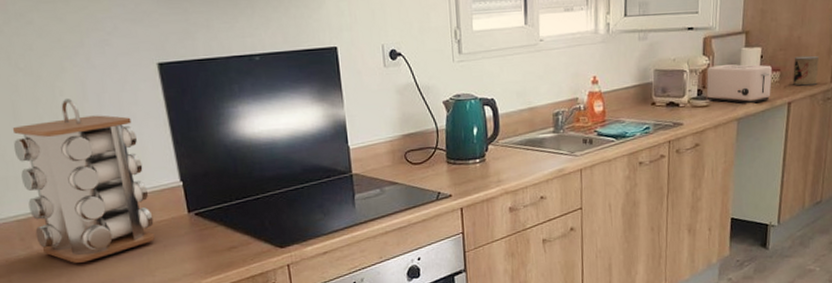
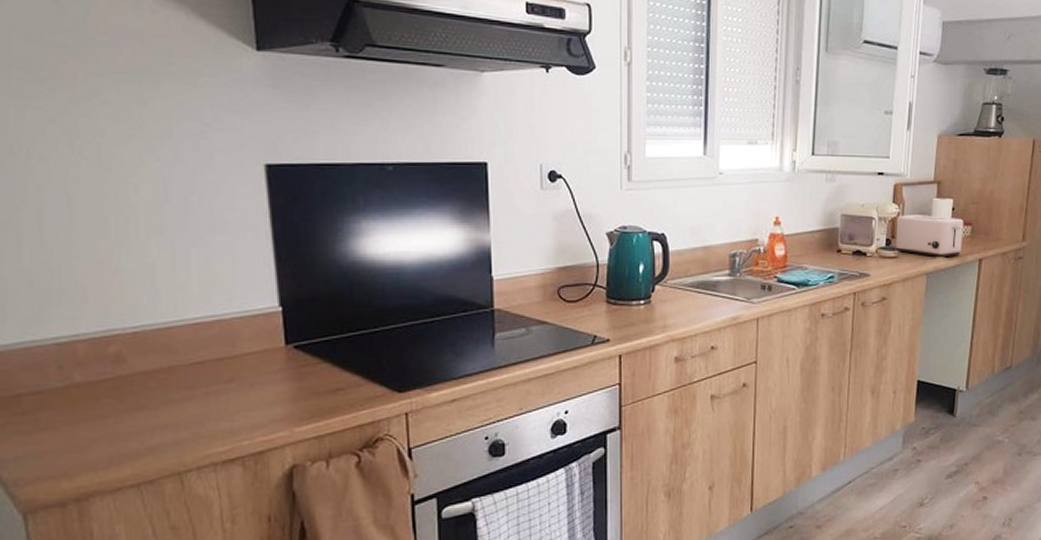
spice rack: present [12,98,155,263] -> none [63,197,240,401]
tin can: present [792,55,819,86] -> none [983,211,1011,243]

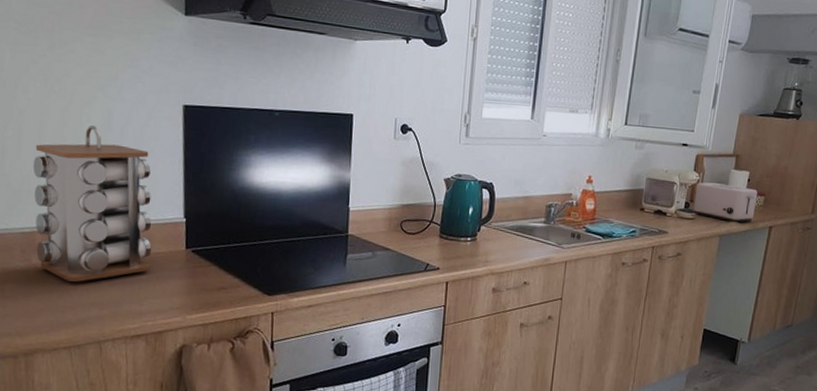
spice rack: none [63,197,240,401] -> present [32,124,152,282]

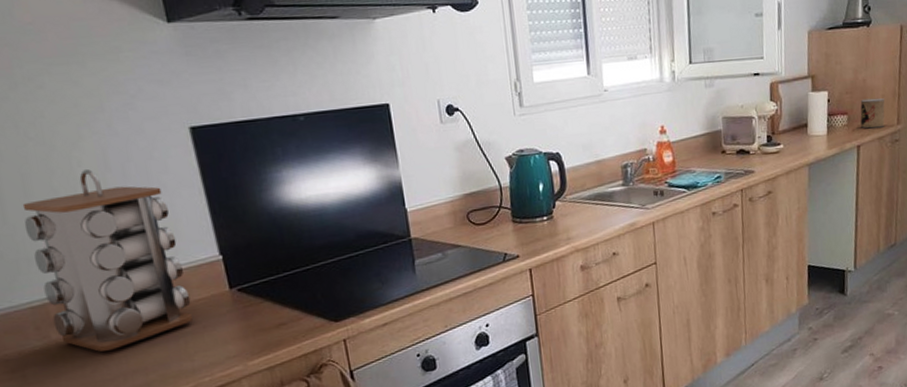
toaster: present [693,182,757,223] -> none [775,108,840,149]
tin can: none [775,185,802,214] -> present [860,98,885,129]

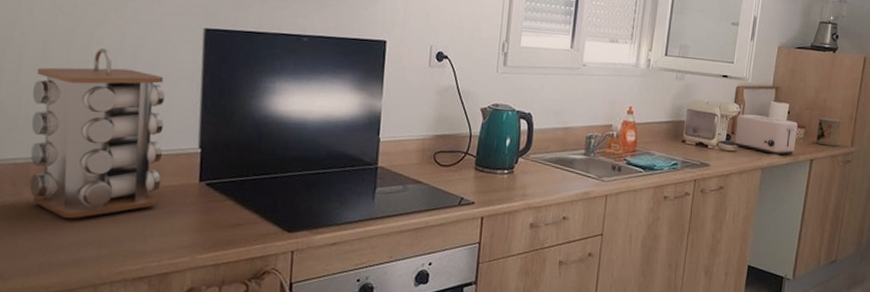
toaster: none [775,108,840,149] -> present [734,114,797,156]

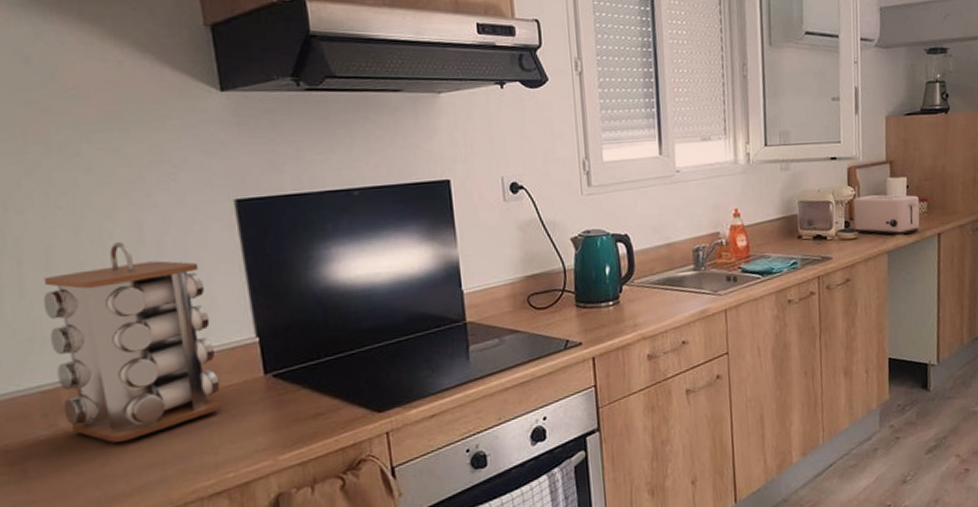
tin can: present [815,117,841,147] -> none [940,185,966,217]

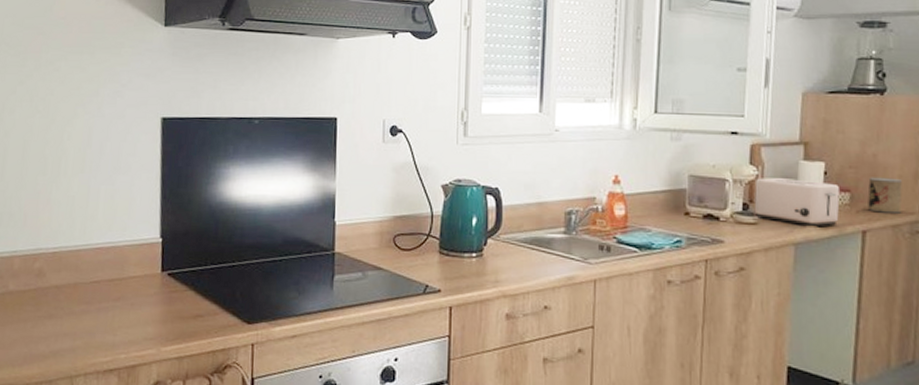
spice rack: present [43,241,220,443] -> none [14,142,128,310]
tin can: none [940,185,966,217] -> present [867,177,903,214]

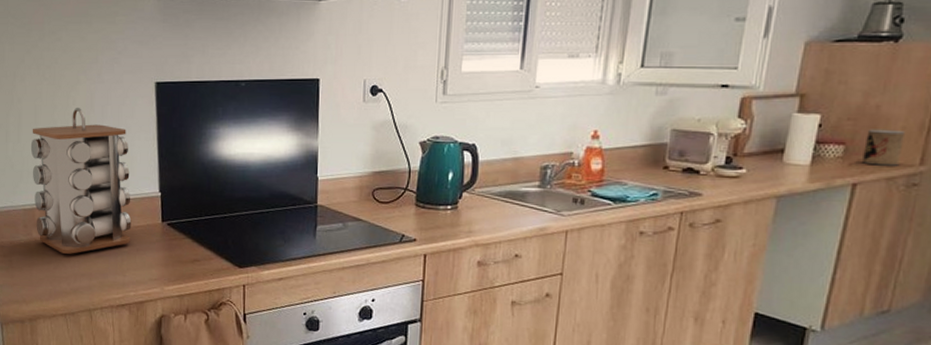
spice rack: none [14,142,128,310] -> present [30,107,132,254]
toaster: present [754,177,840,227] -> none [737,130,833,180]

